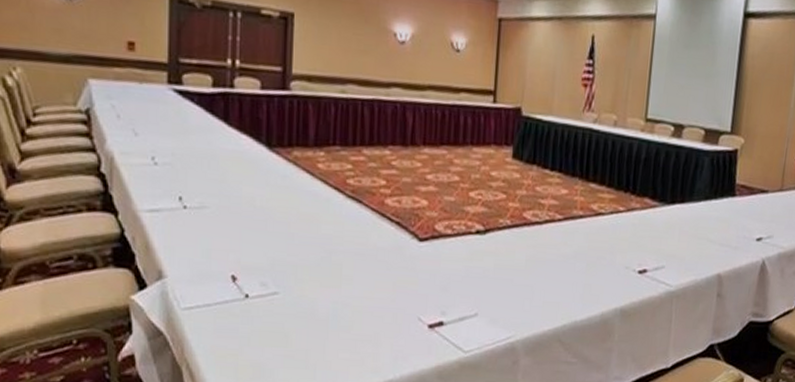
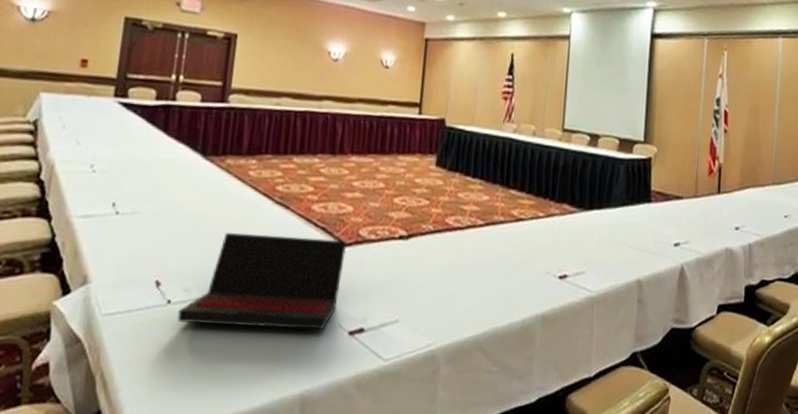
laptop: none [257,227,422,323] -> present [177,233,346,330]

